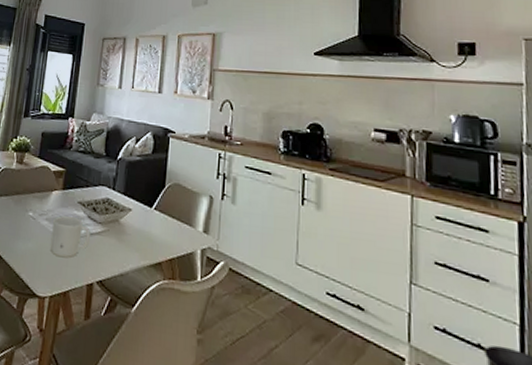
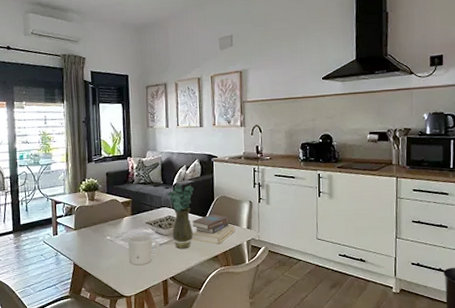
vase: none [107,157,142,246] -> present [168,182,194,250]
books: none [131,204,188,248] -> present [192,214,235,245]

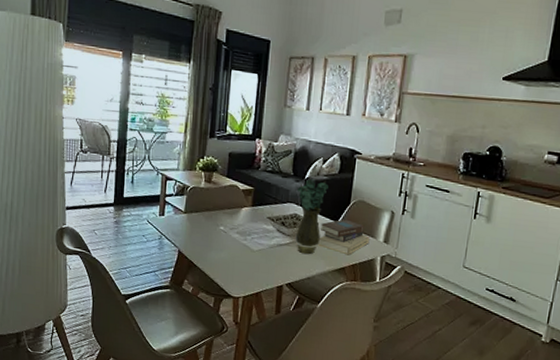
mug: present [128,234,160,266] -> none [242,229,280,265]

